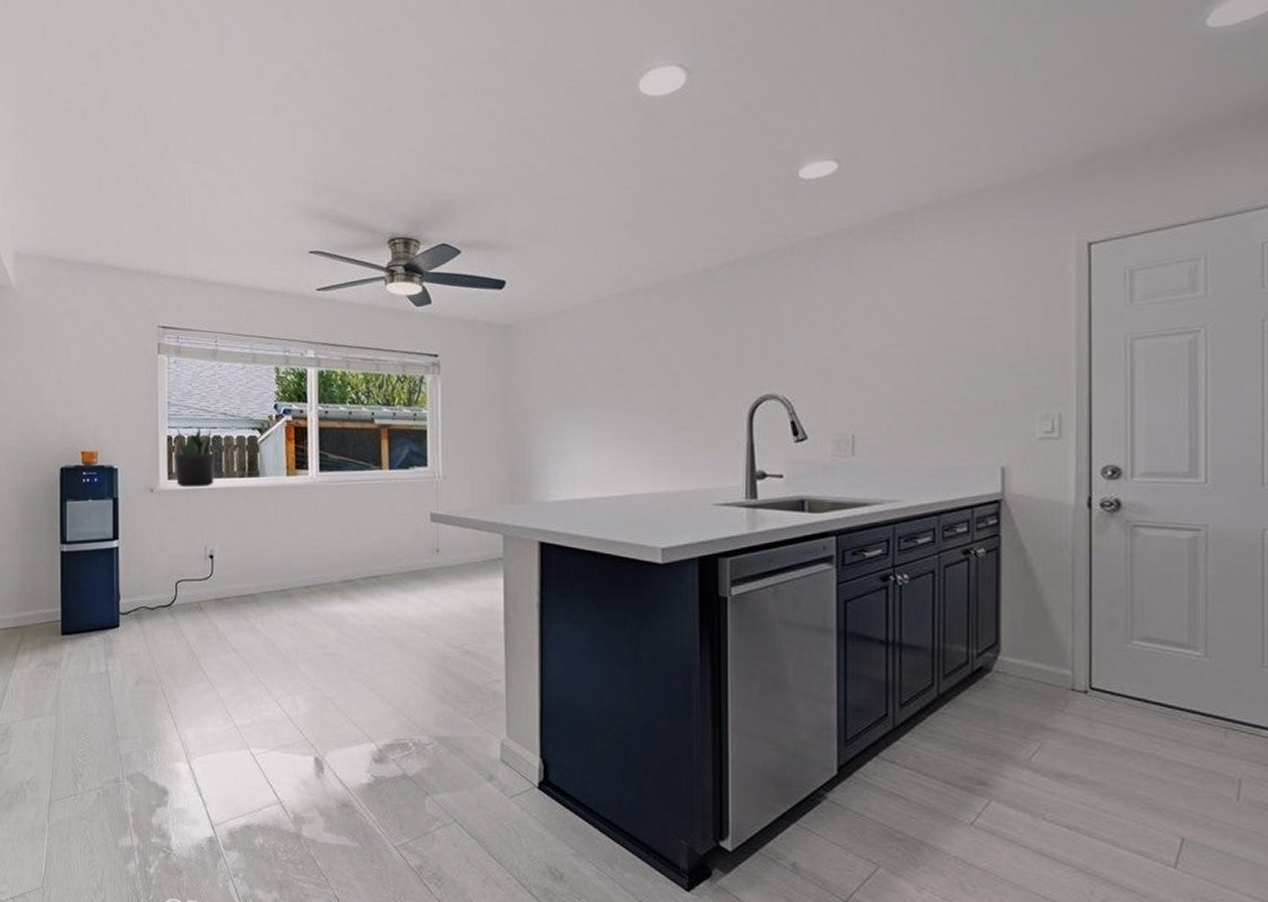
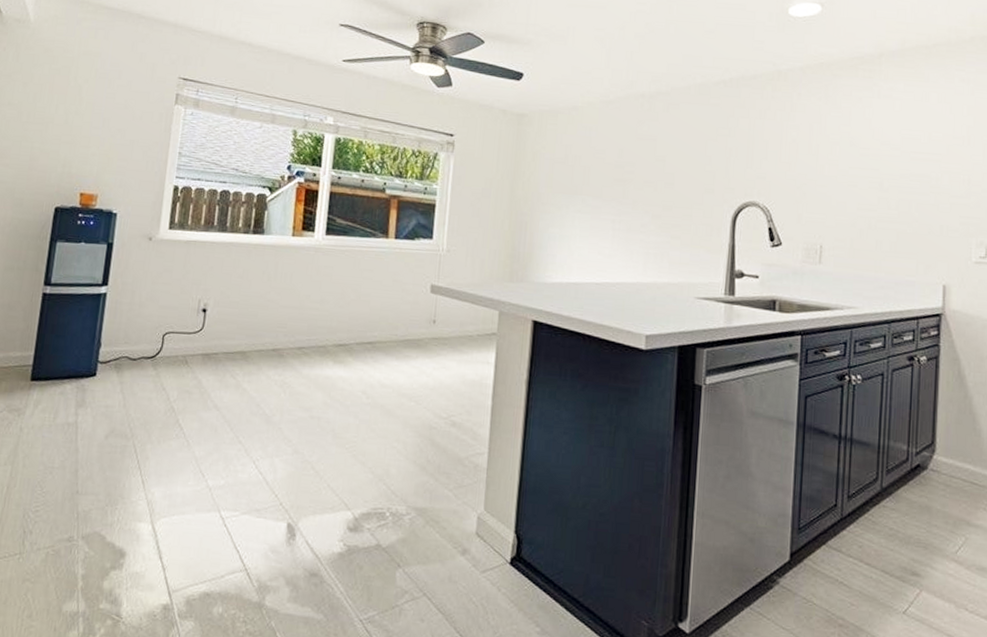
planter: present [174,426,216,488] -> none [177,177,222,240]

